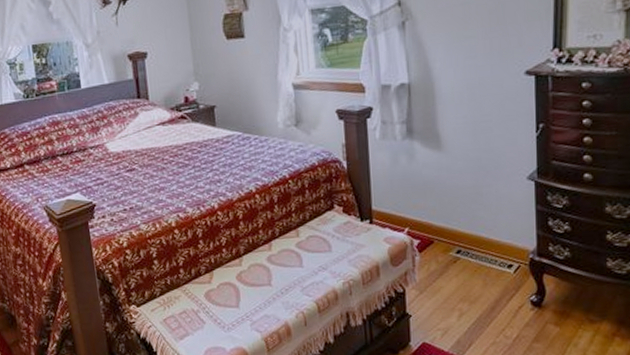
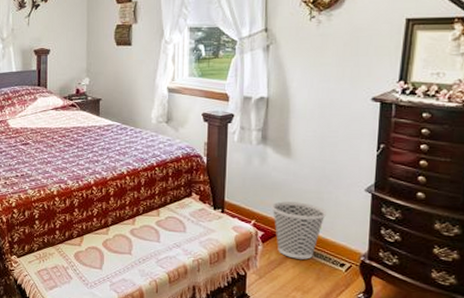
wastebasket: none [426,200,487,266] -> present [272,201,326,260]

